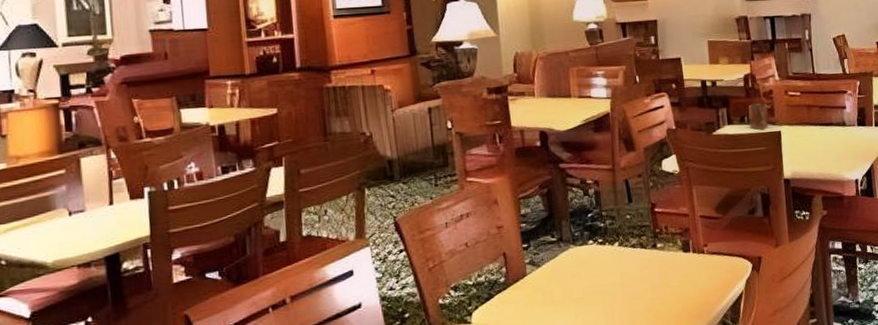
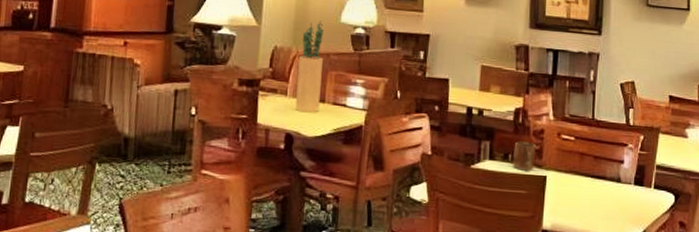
vase: none [539,22,567,110] -> present [295,21,324,113]

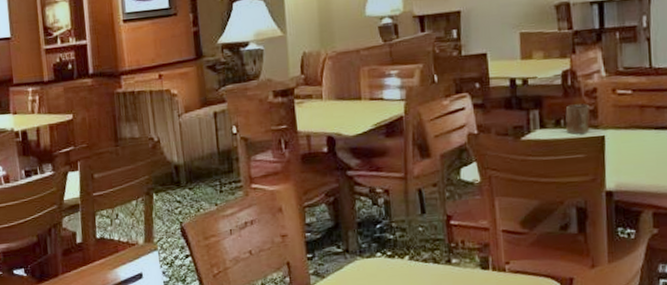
vase: present [295,21,324,113] -> none [329,18,357,113]

